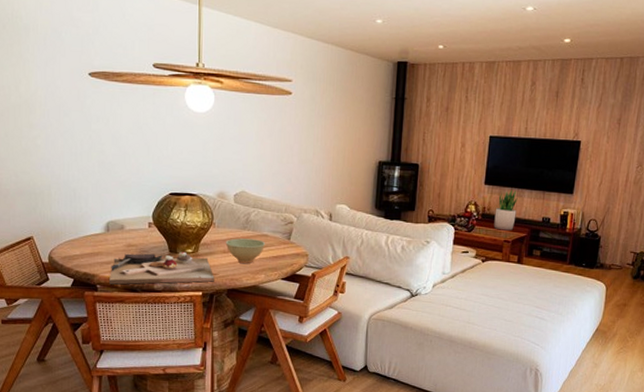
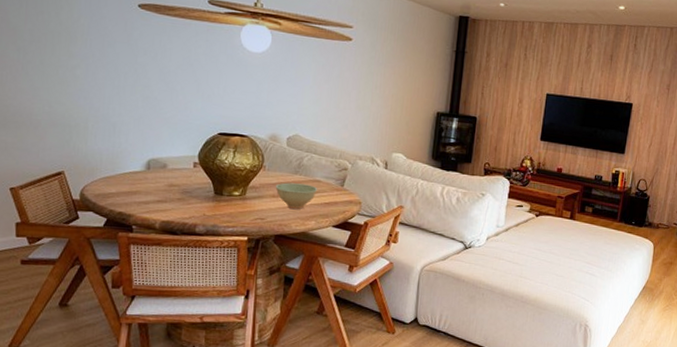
decorative tray: present [108,251,214,285] -> none [146,193,262,227]
planter: present [494,189,518,231] -> none [548,146,572,187]

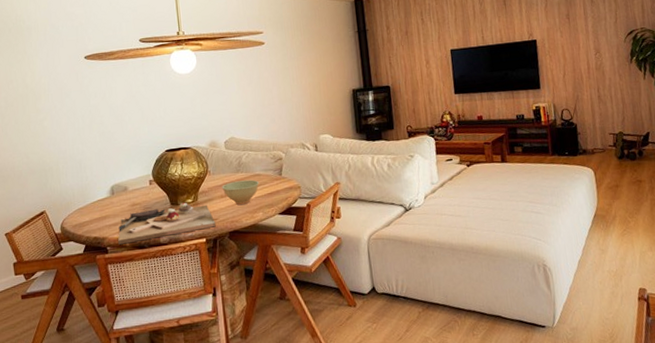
decorative tray: none [146,193,262,227] -> present [117,202,216,245]

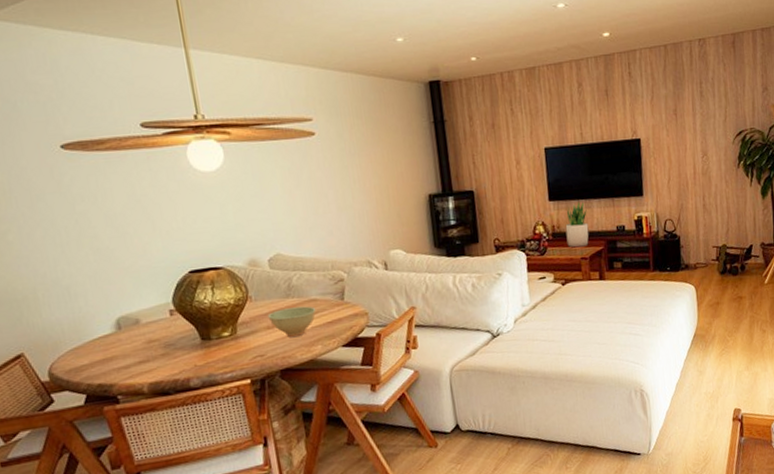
decorative tray: present [117,202,216,245] -> none [131,336,263,392]
planter: none [469,94,491,134] -> present [565,201,589,248]

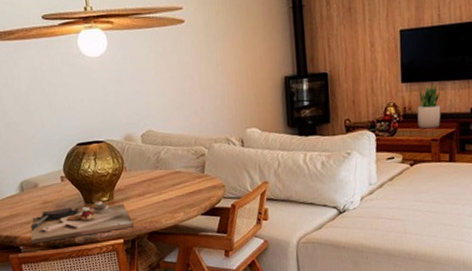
decorative tray: none [131,336,263,392] -> present [30,200,134,244]
bowl: present [267,306,316,337] -> none [139,177,180,204]

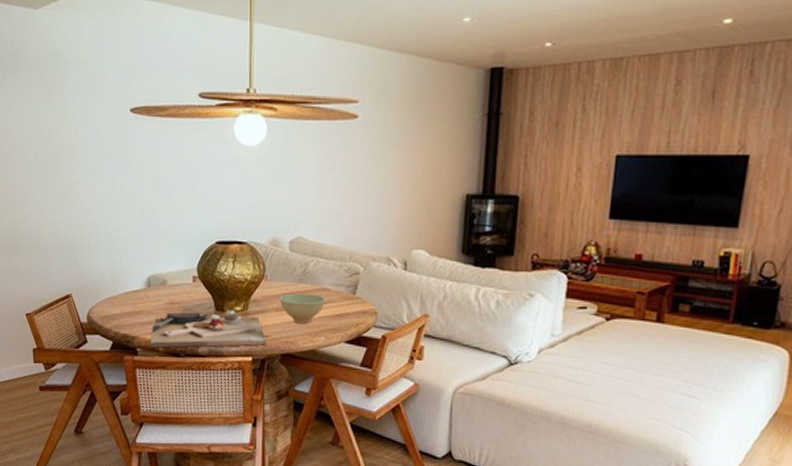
bowl: none [139,177,180,204] -> present [279,293,326,323]
planter: present [417,83,441,129] -> none [622,224,656,279]

